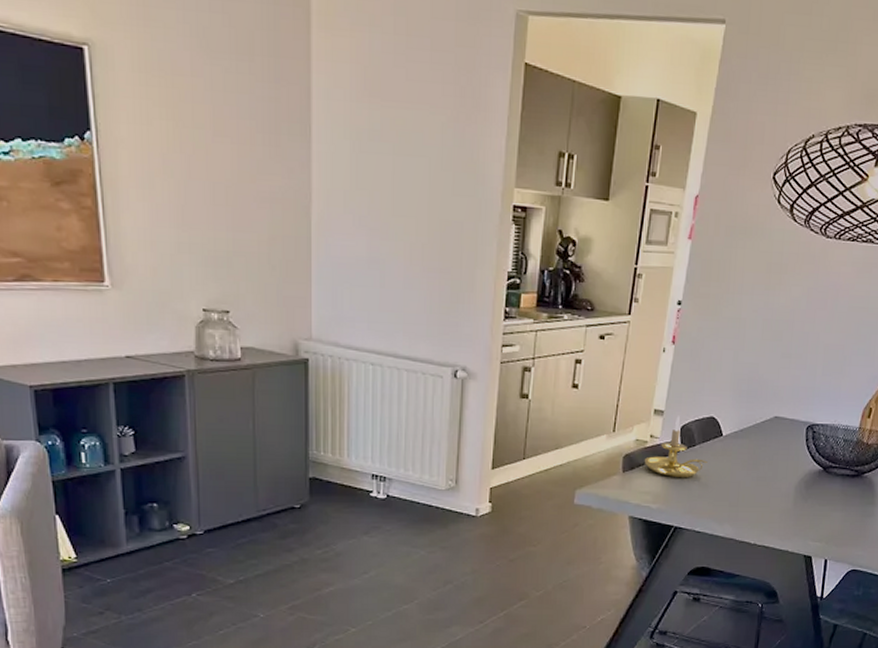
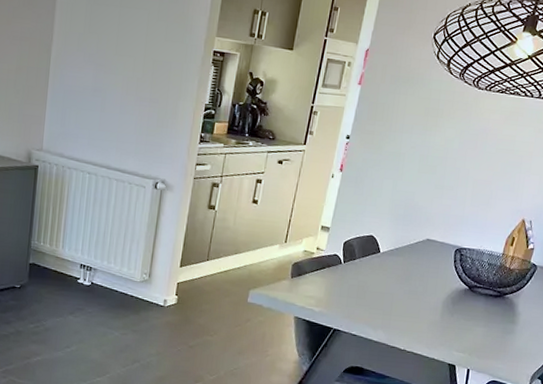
candle holder: present [644,416,708,478] -> none [310,233,366,287]

